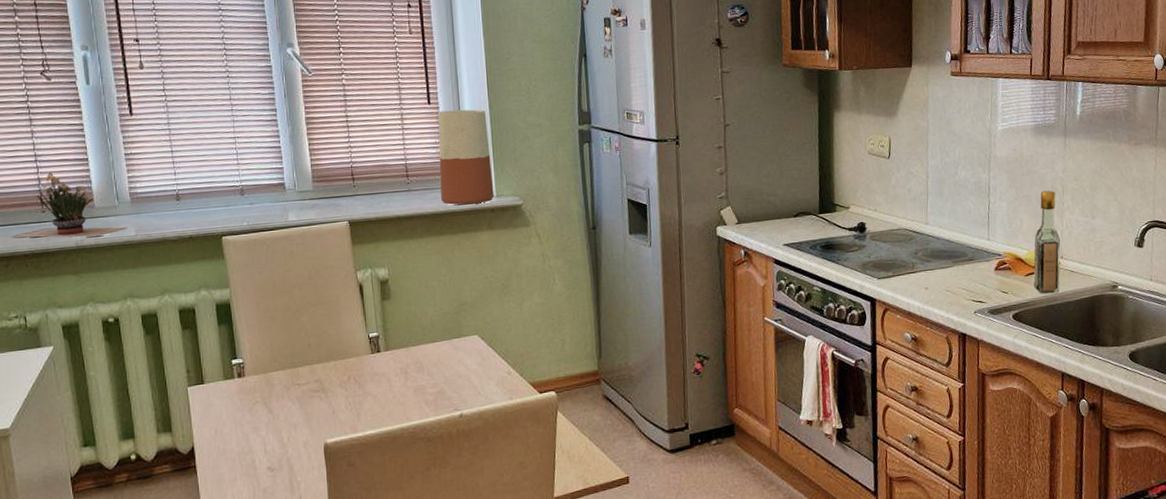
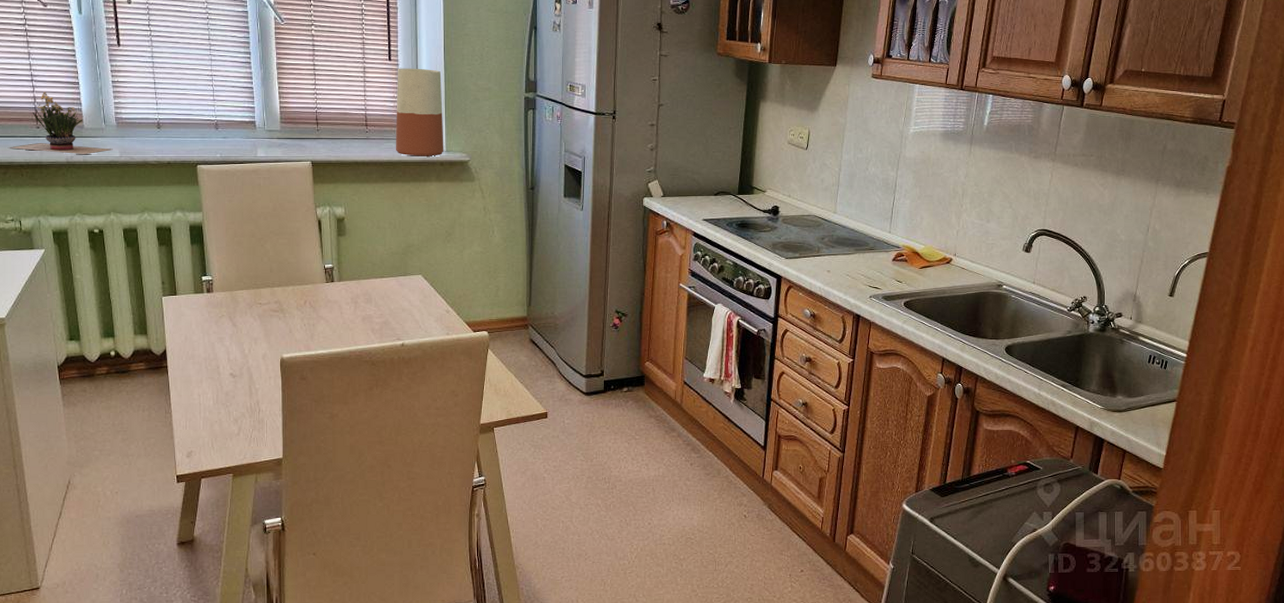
bottle: present [1033,190,1061,295] -> none [927,193,956,287]

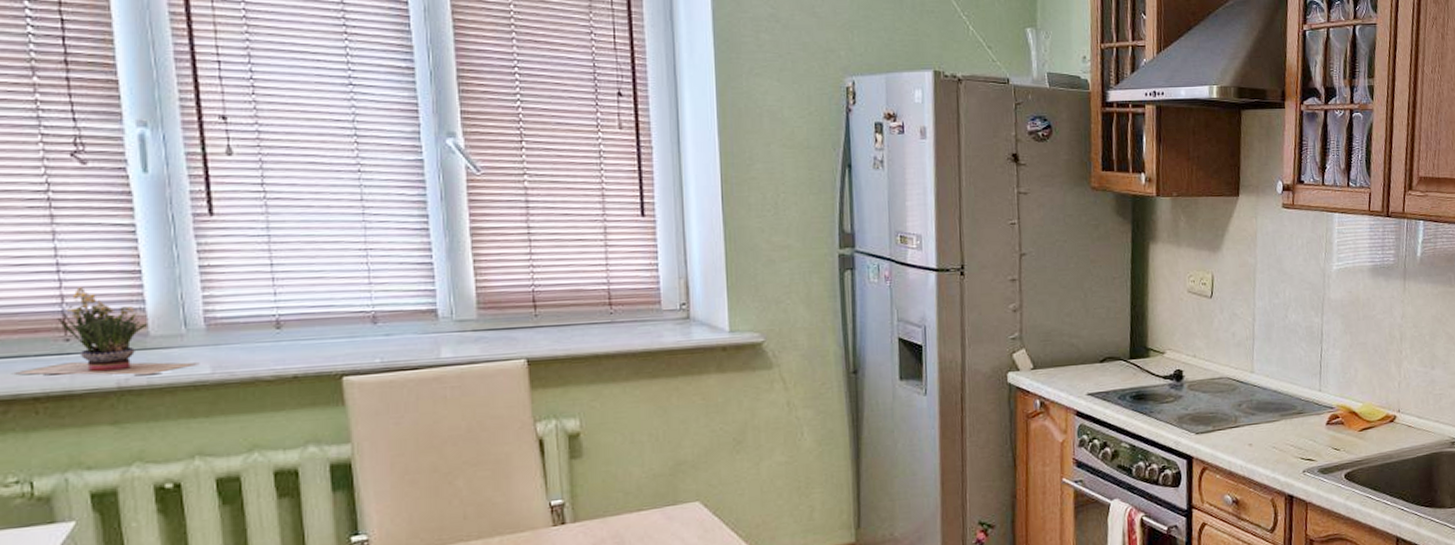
vase: present [396,68,444,156] -> none [654,224,727,342]

